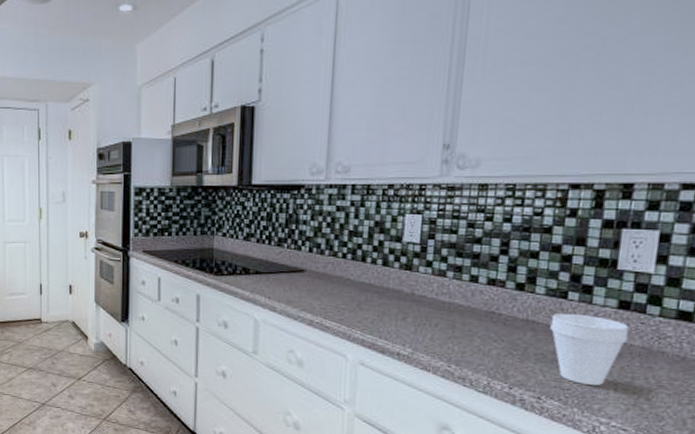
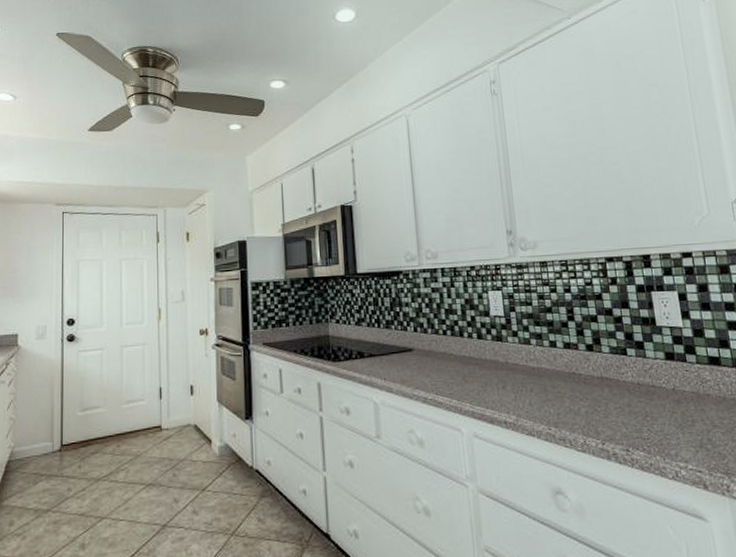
cup: present [550,314,629,386] -> none [619,368,680,432]

